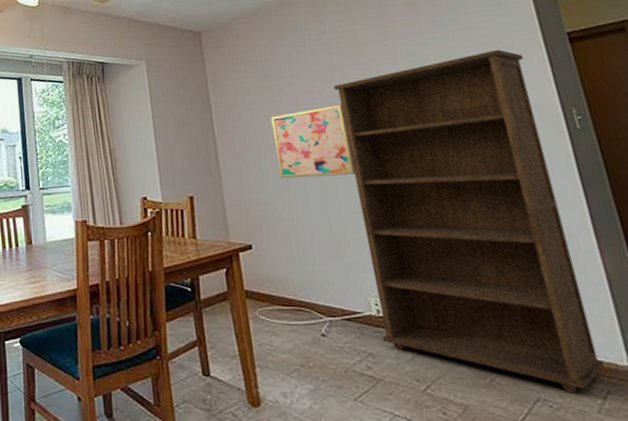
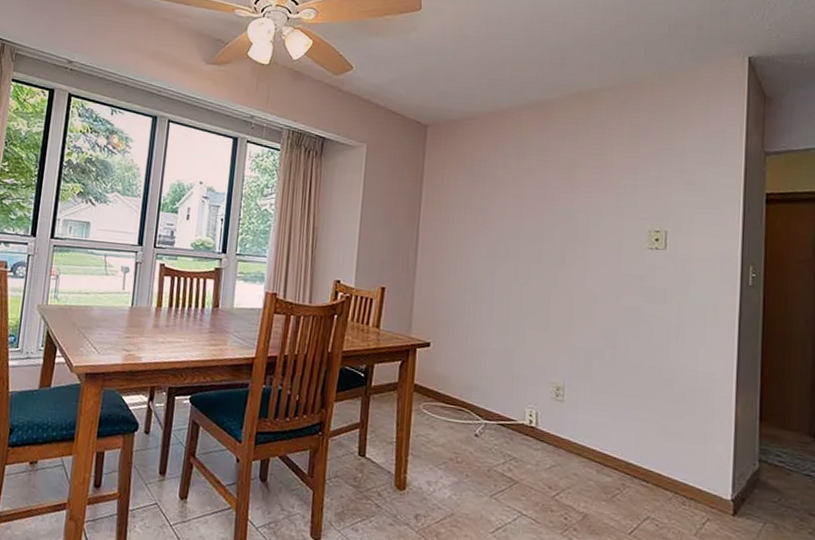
wall art: present [270,104,356,179] -> none [471,222,545,293]
bookcase: present [334,49,605,393] -> none [528,197,722,517]

